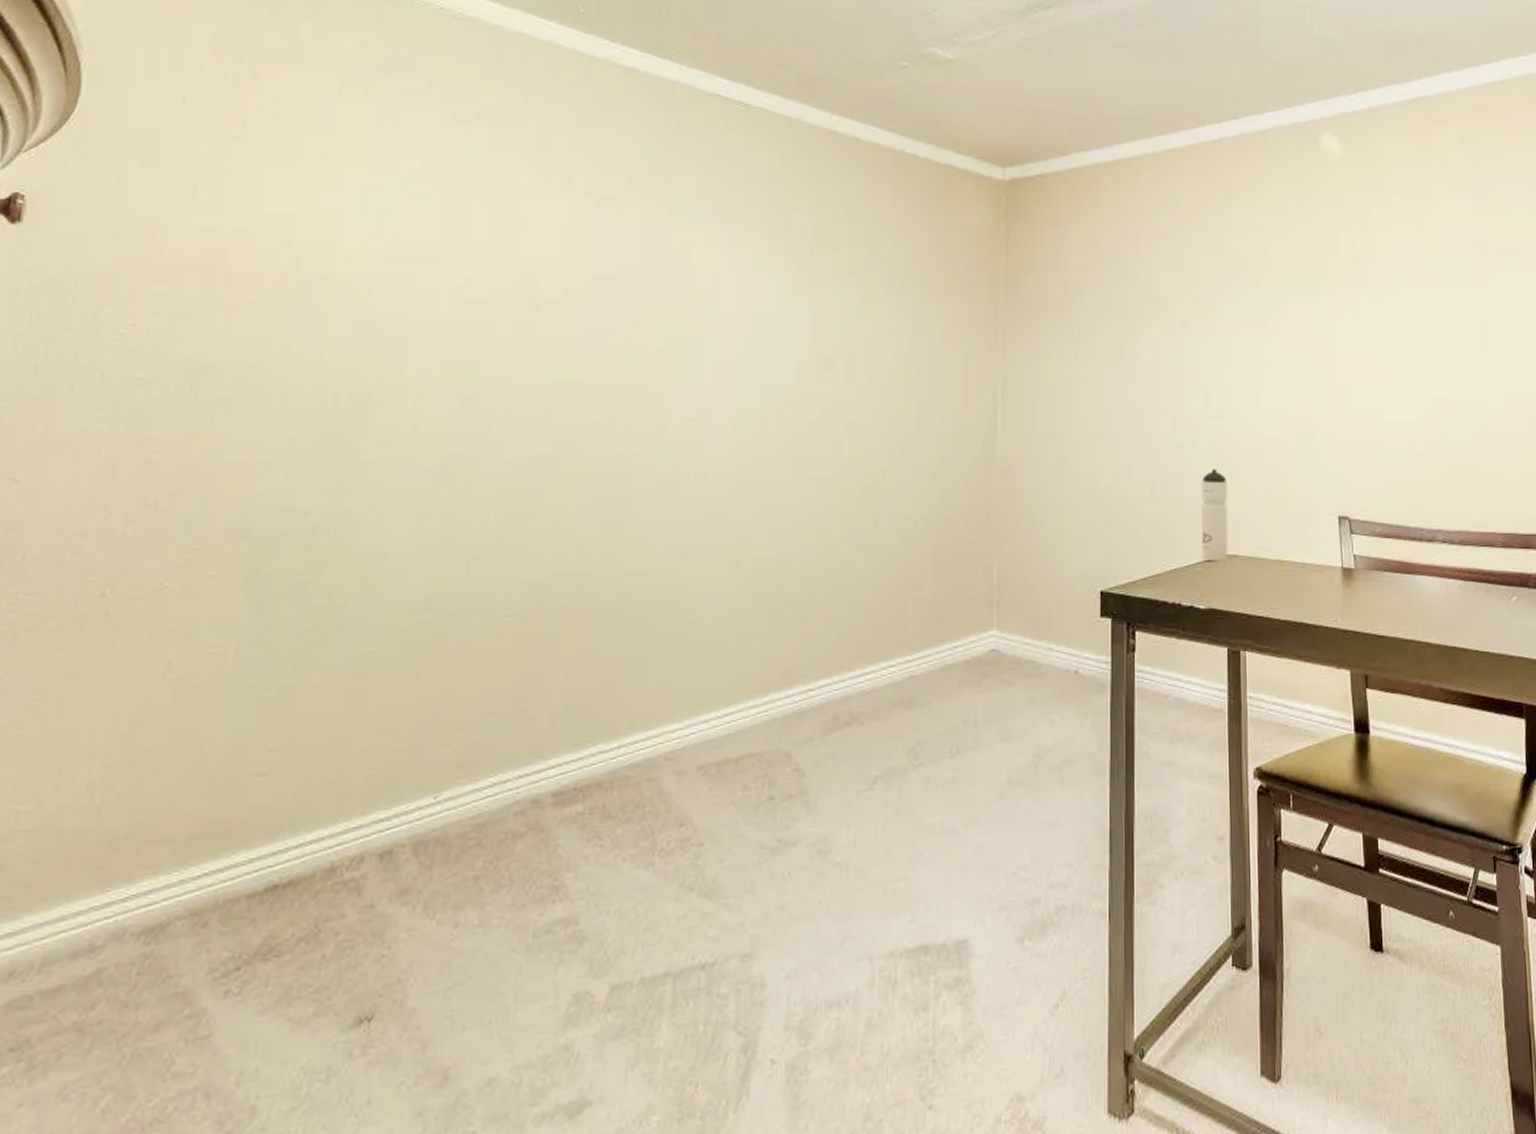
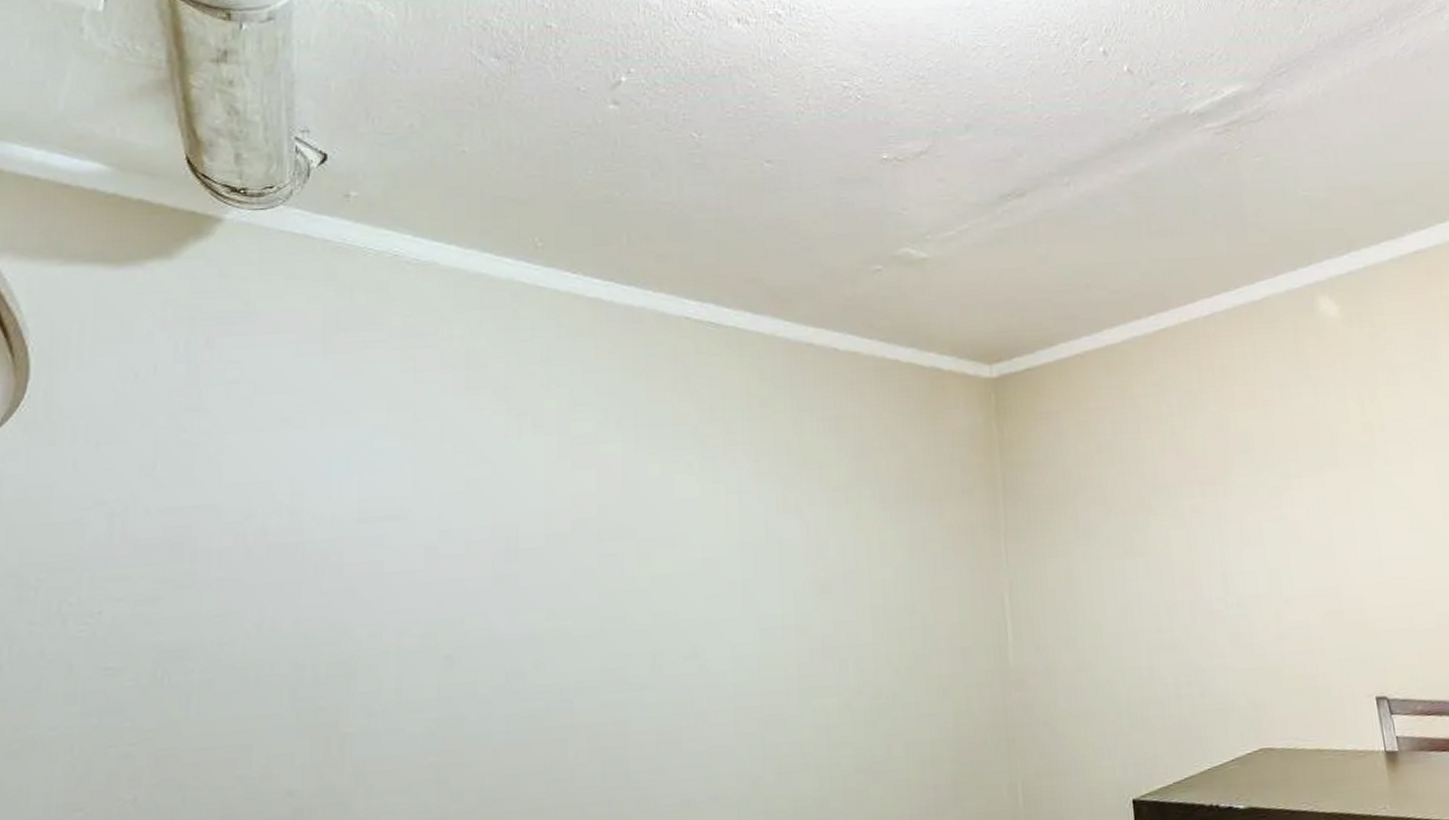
water bottle: present [1200,468,1228,562] -> none [1227,658,1264,758]

